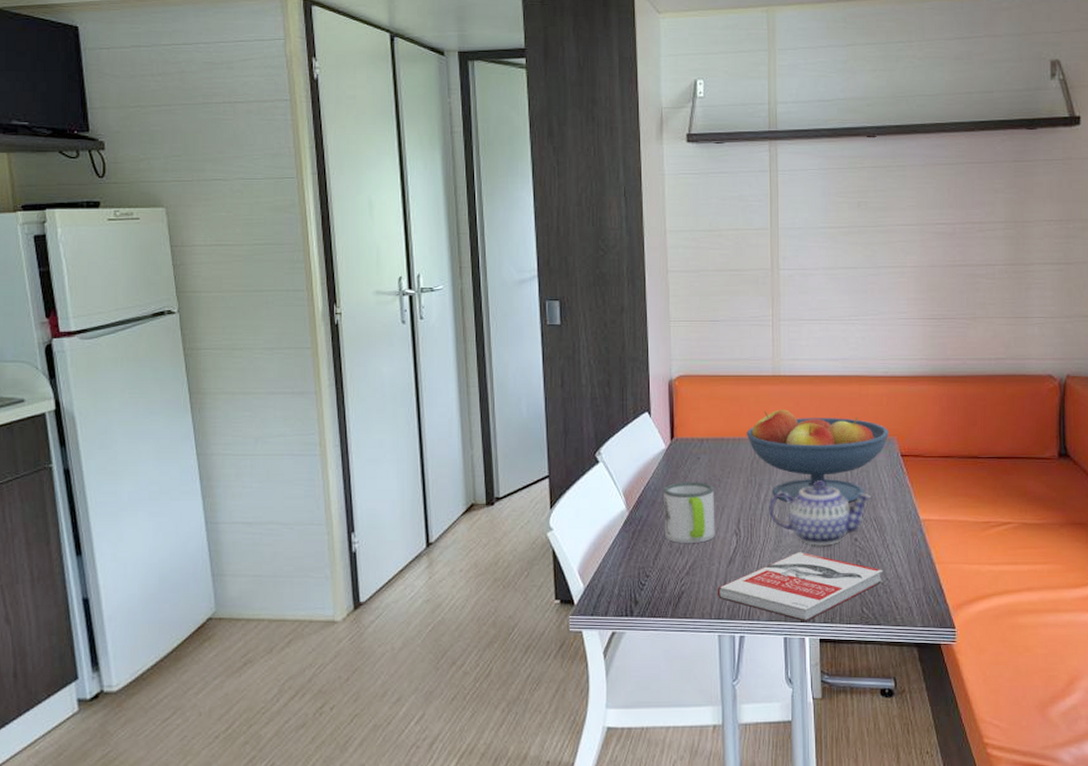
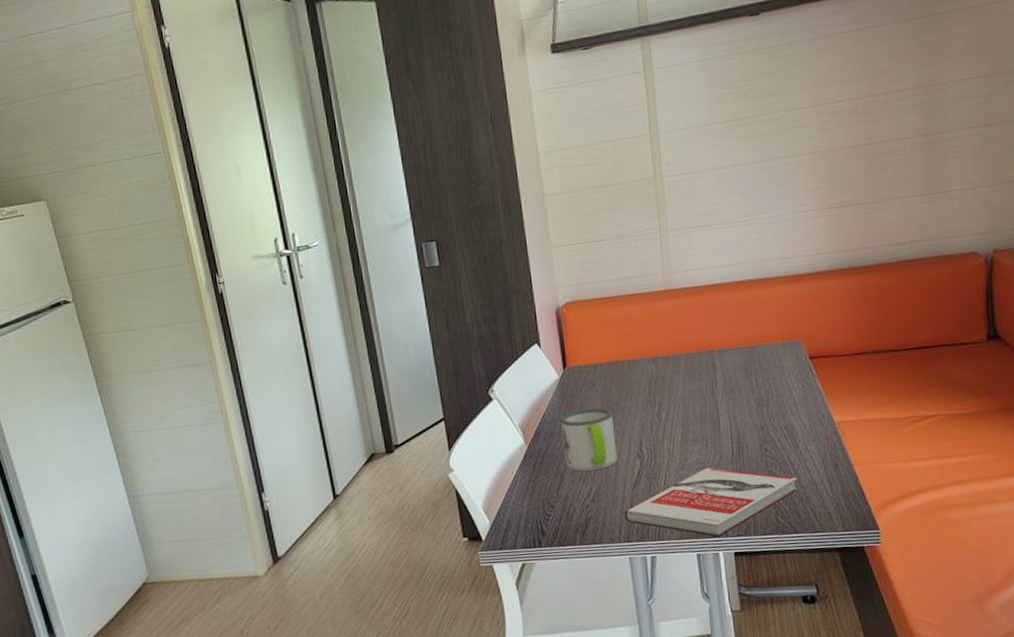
fruit bowl: present [746,409,890,503] -> none [641,322,796,419]
teapot: present [769,480,872,546] -> none [671,393,780,461]

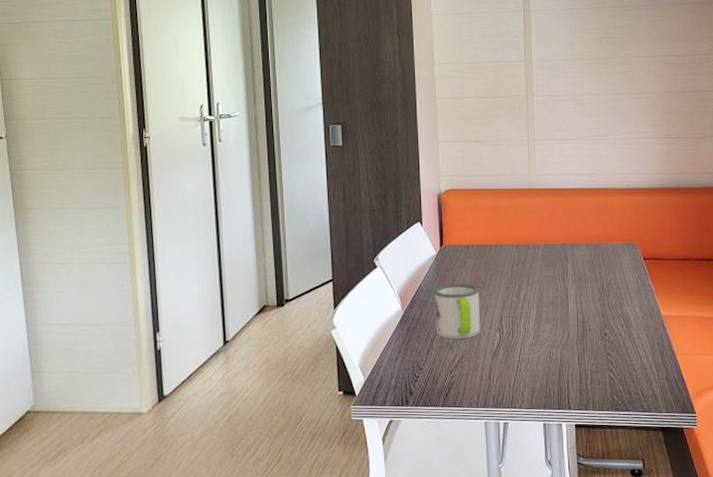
book: present [624,468,799,537] -> none [483,346,631,409]

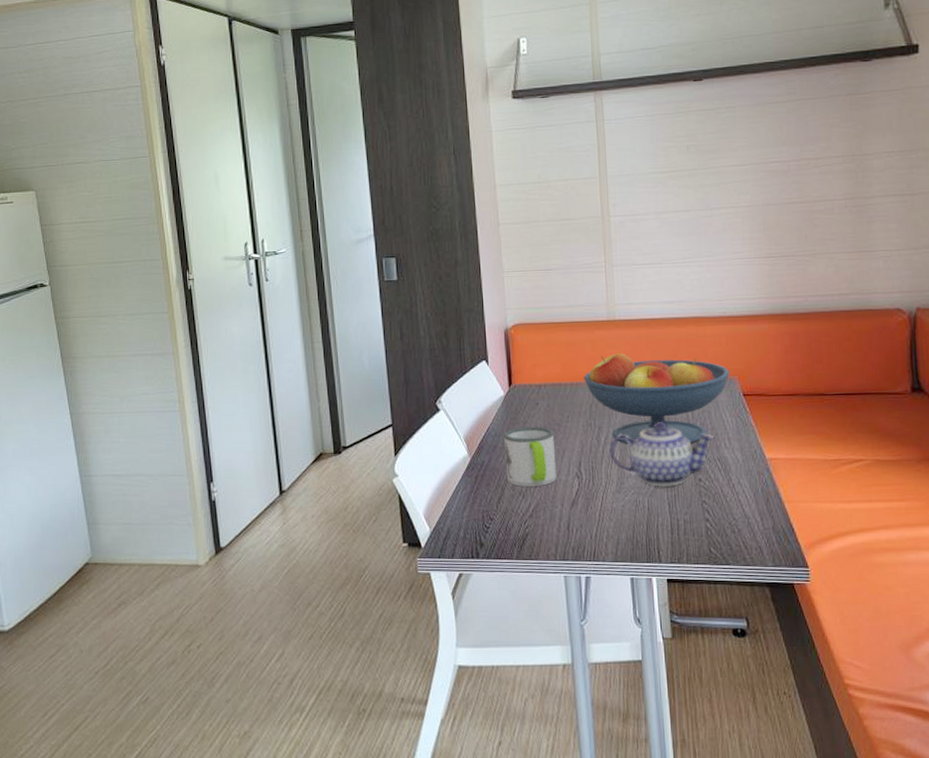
fruit bowl: none [507,219,633,301] -> present [583,353,731,444]
teapot: none [528,281,619,340] -> present [609,422,715,487]

